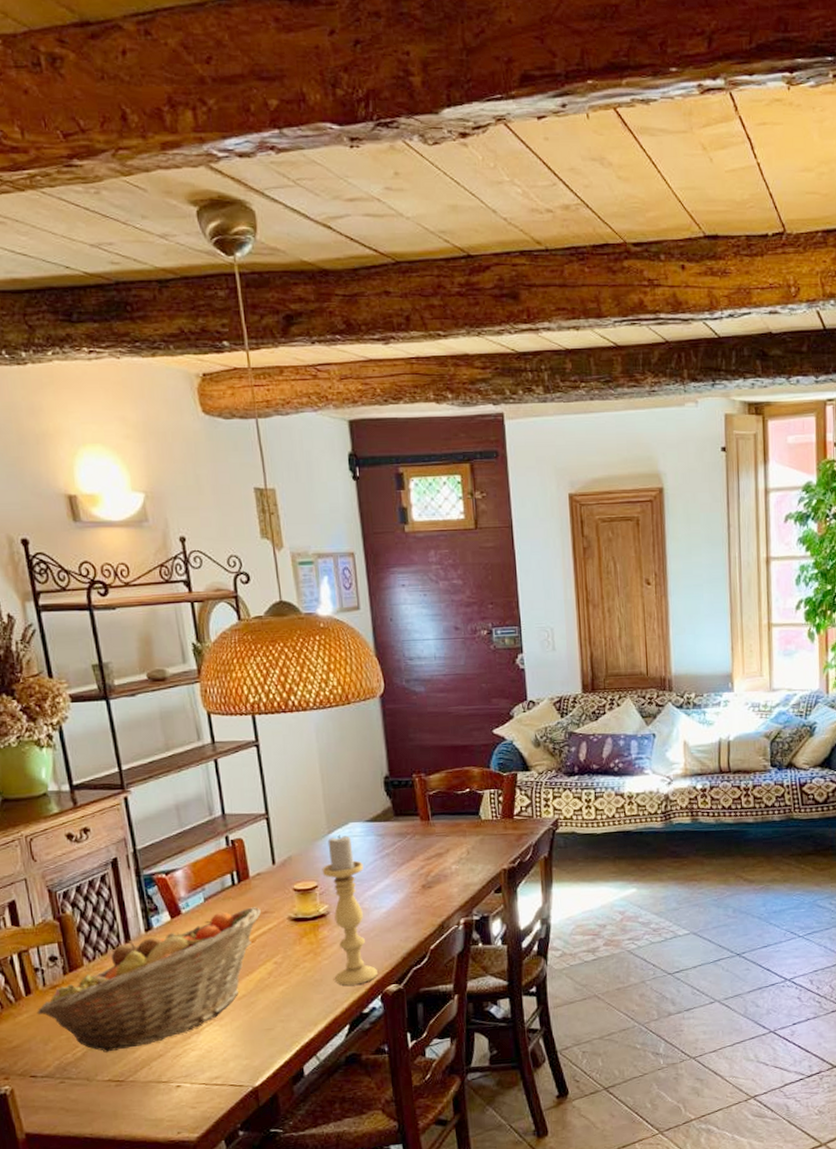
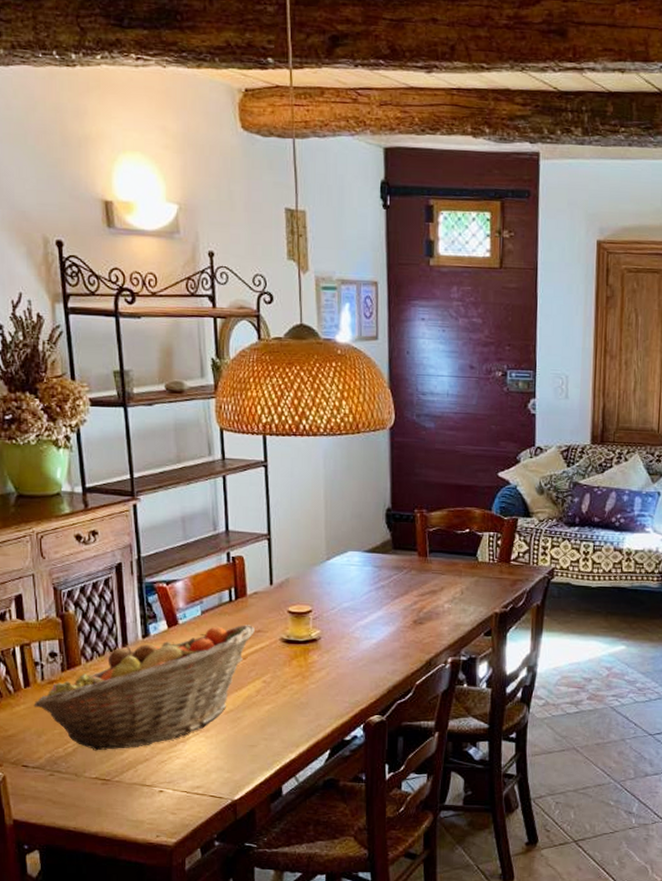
candle holder: present [322,835,378,986] -> none [317,562,362,712]

